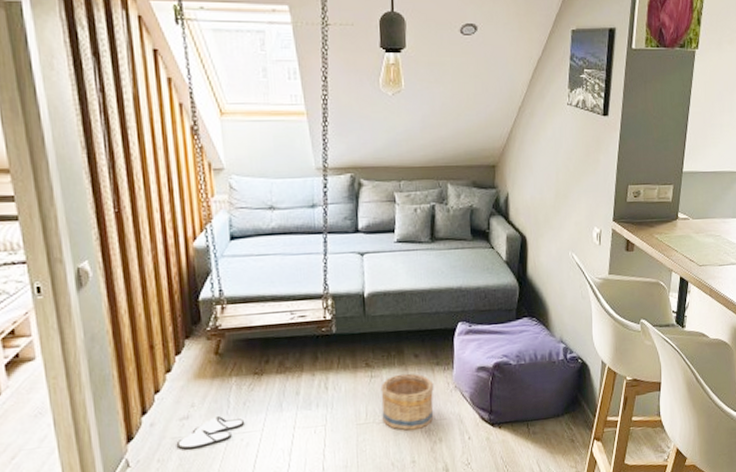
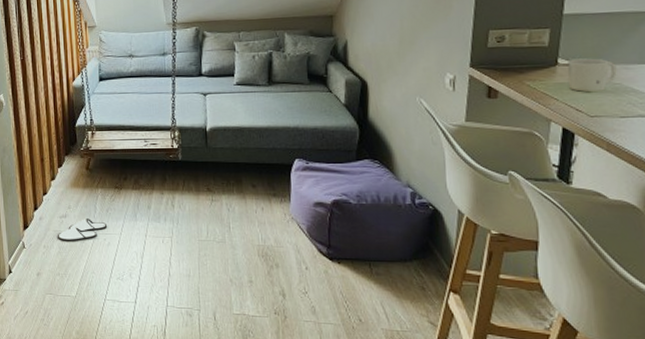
basket: present [380,373,434,430] -> none [220,201,271,252]
mug: none [684,212,718,244] -> present [567,58,617,93]

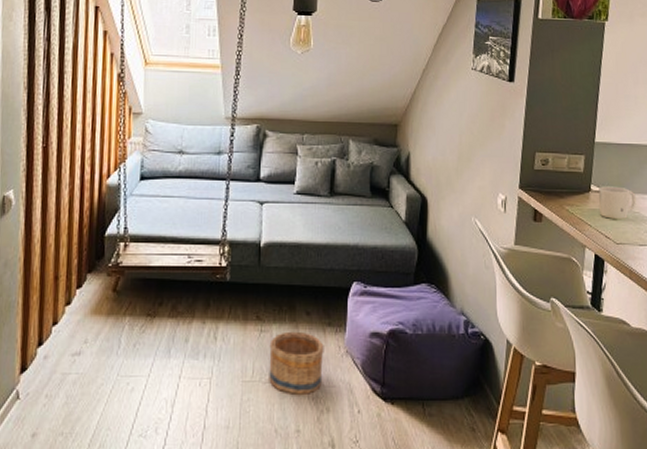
slippers: present [57,219,107,241] -> none [65,356,132,388]
basket: none [220,201,271,252] -> present [269,331,324,394]

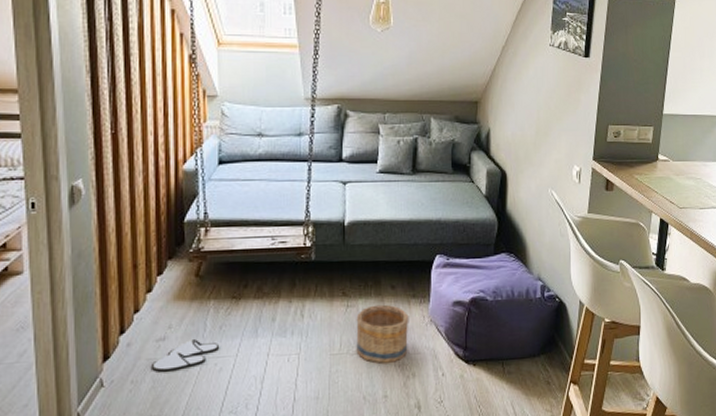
slippers: none [65,356,132,388] -> present [150,339,219,372]
mug: present [598,186,636,220] -> none [664,155,698,186]

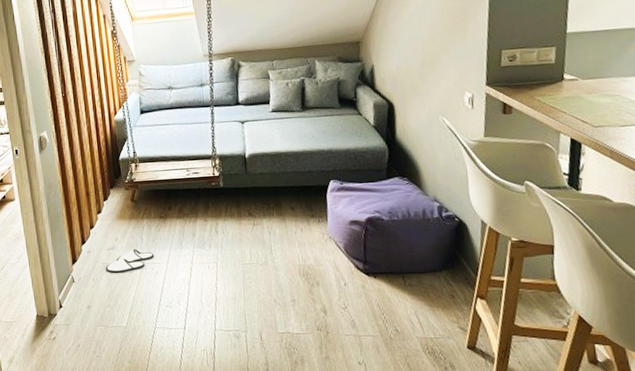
basket: present [356,304,409,363] -> none [262,223,310,273]

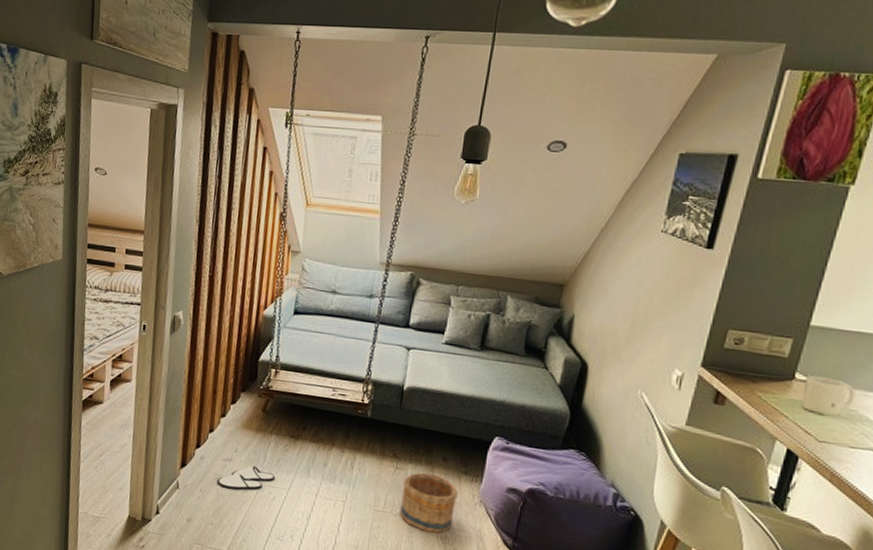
basket: none [262,223,310,273] -> present [400,472,458,533]
mug: none [572,72,616,105] -> present [801,375,856,416]

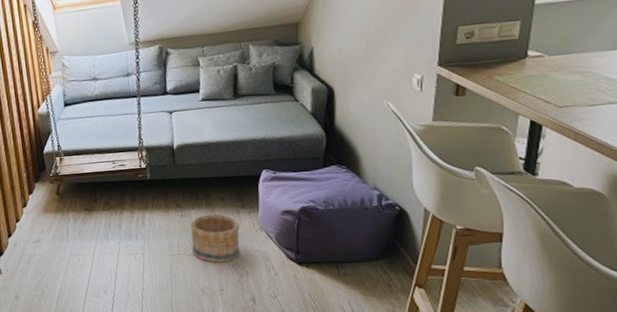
slippers: present [216,466,275,490] -> none [32,241,80,265]
mug: present [801,375,856,416] -> none [537,47,588,83]

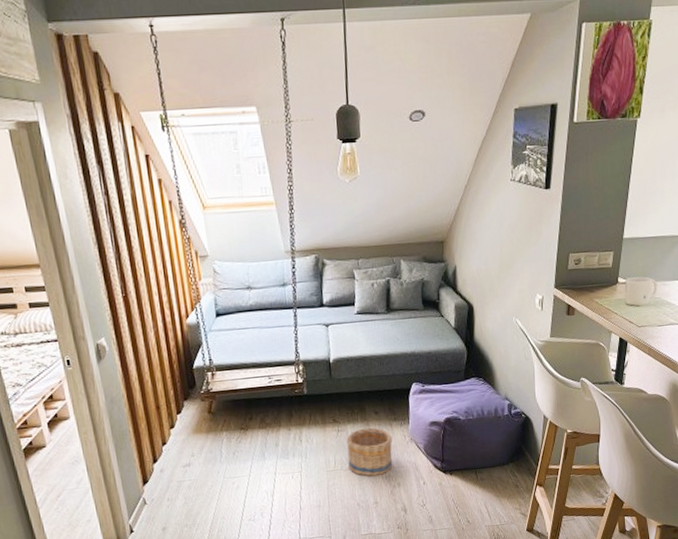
mug: none [537,47,588,83] -> present [624,276,658,306]

